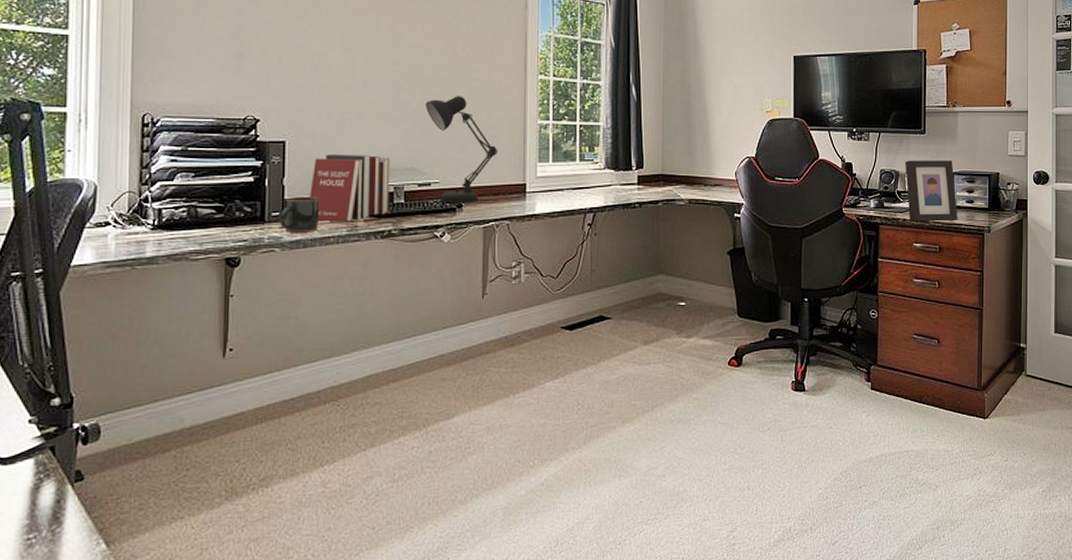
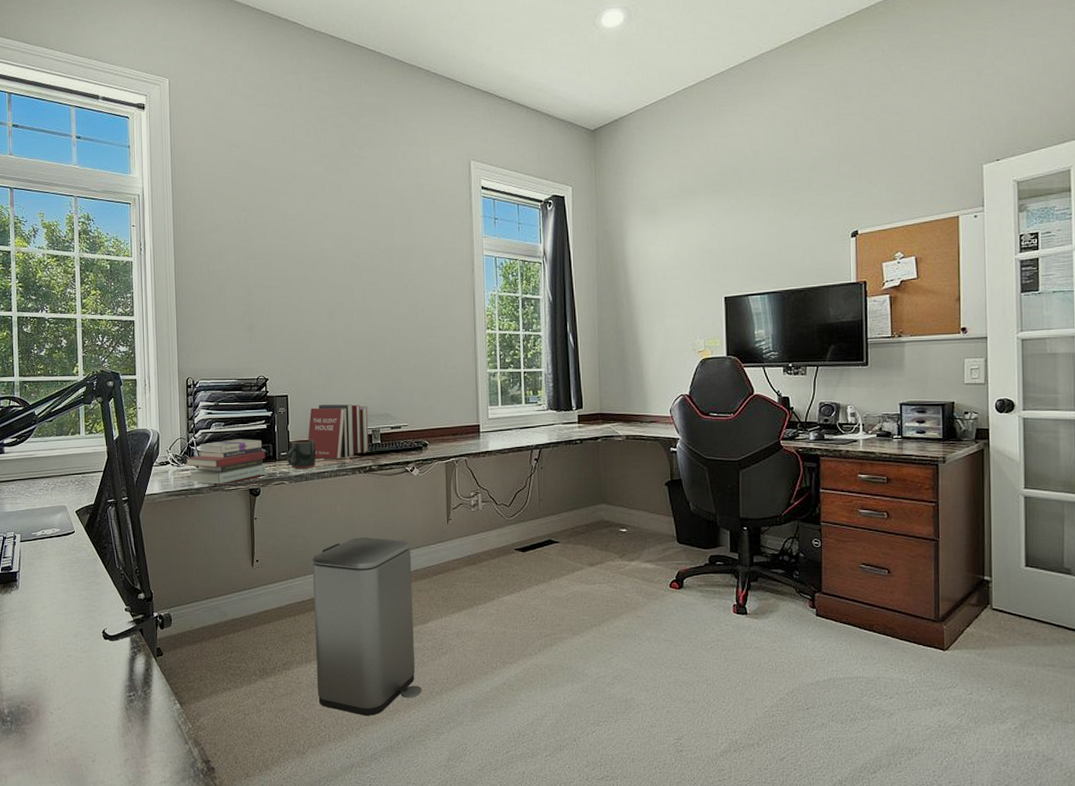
books: none [134,194,251,254] -> present [185,439,267,486]
pedal bin: none [305,317,442,537] -> present [312,537,422,716]
desk lamp: present [426,96,498,204] -> none [394,351,455,443]
picture frame: present [905,160,958,222] -> none [846,391,908,453]

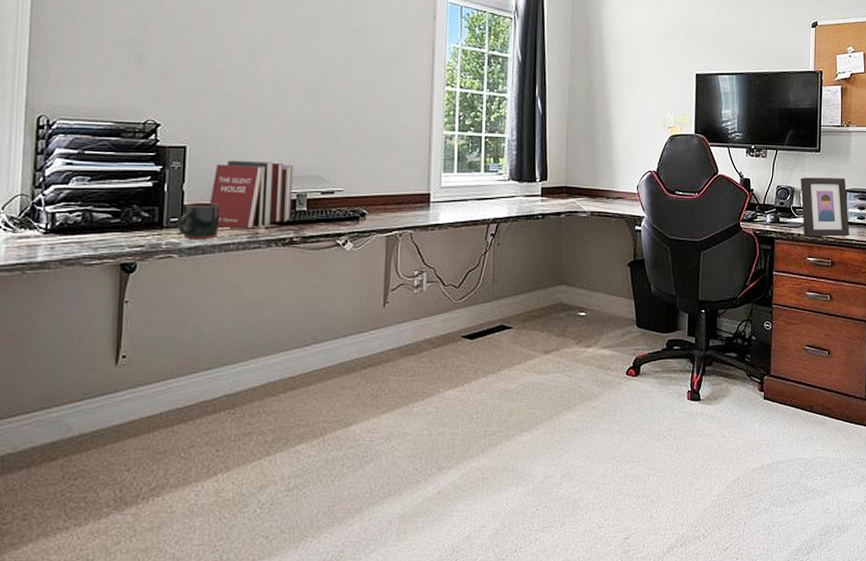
books: present [185,439,267,486] -> none [25,199,148,259]
pedal bin: present [312,537,422,716] -> none [196,324,338,547]
picture frame: none [846,391,908,453] -> present [800,177,850,237]

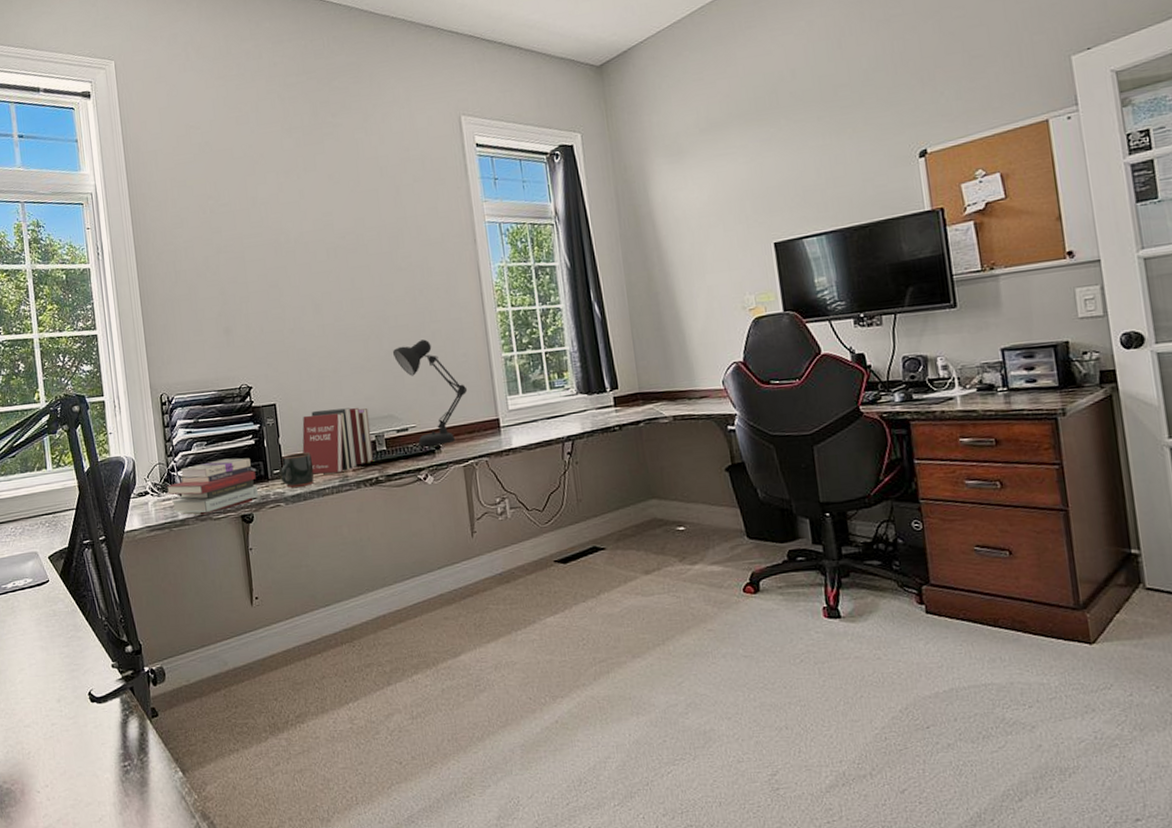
books: none [25,199,148,259] -> present [166,458,259,516]
desk lamp: none [331,105,403,212] -> present [393,339,468,447]
picture frame: present [800,177,850,237] -> none [934,334,1017,414]

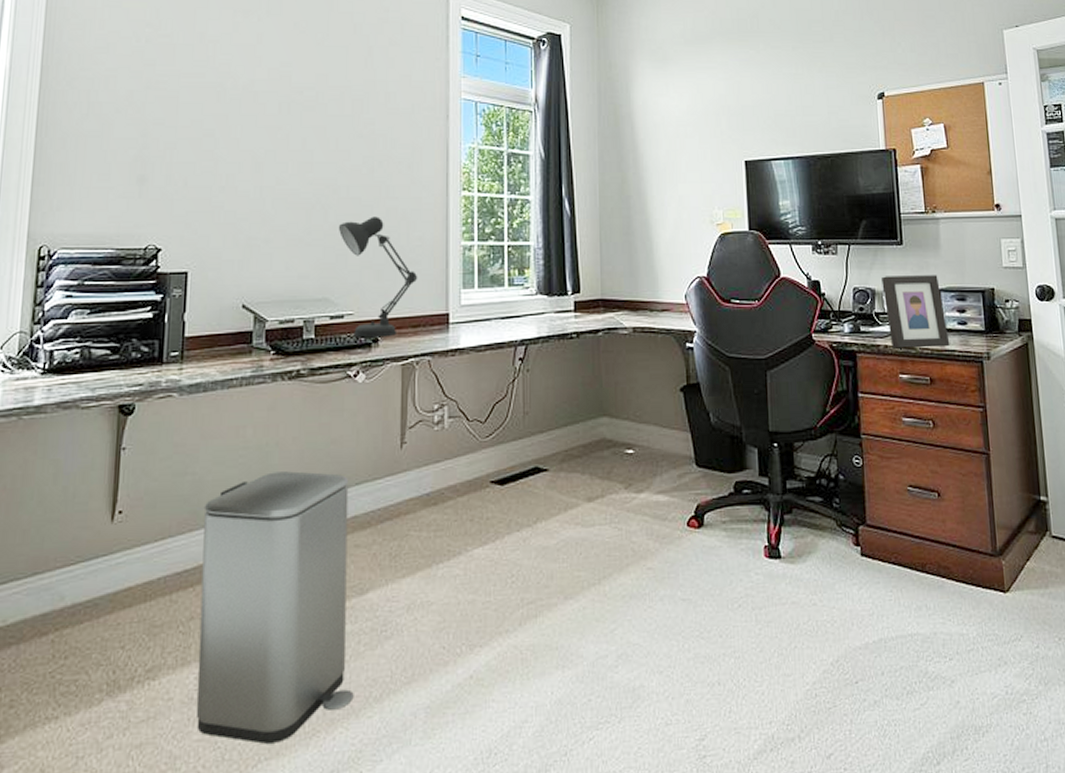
books: present [166,458,259,516] -> none [23,333,148,402]
mug: present [280,452,315,488] -> none [179,332,223,375]
books: present [302,407,374,475] -> none [212,284,300,362]
pedal bin: none [319,560,460,771] -> present [195,471,354,744]
picture frame: none [934,334,1017,414] -> present [881,275,950,349]

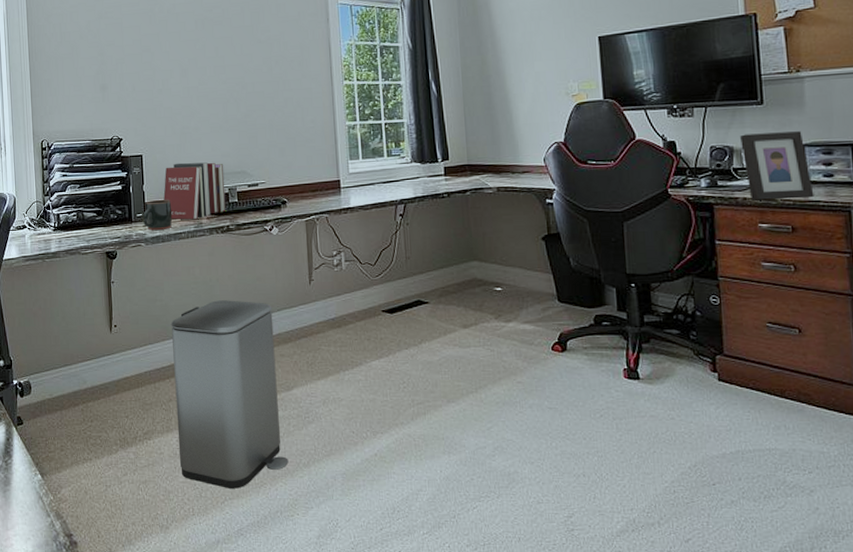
mug: none [179,332,223,375] -> present [143,199,173,230]
books: none [212,284,300,362] -> present [163,162,226,220]
desk lamp: present [339,216,418,338] -> none [249,105,314,201]

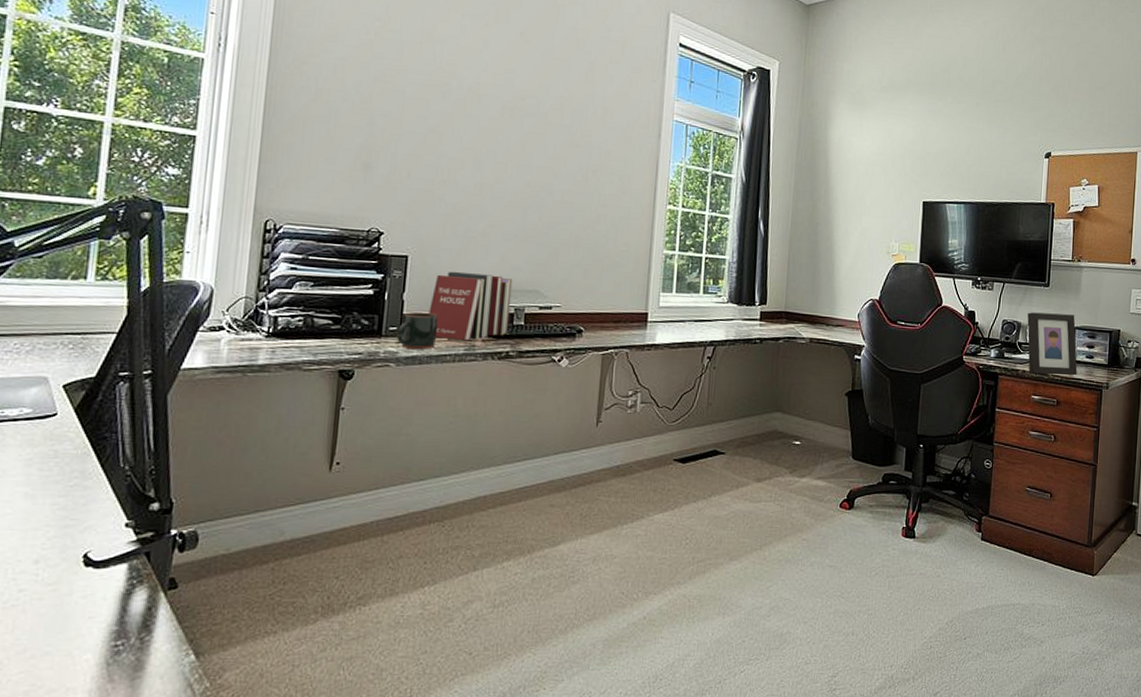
pedal bin: present [170,300,289,489] -> none [401,438,548,662]

